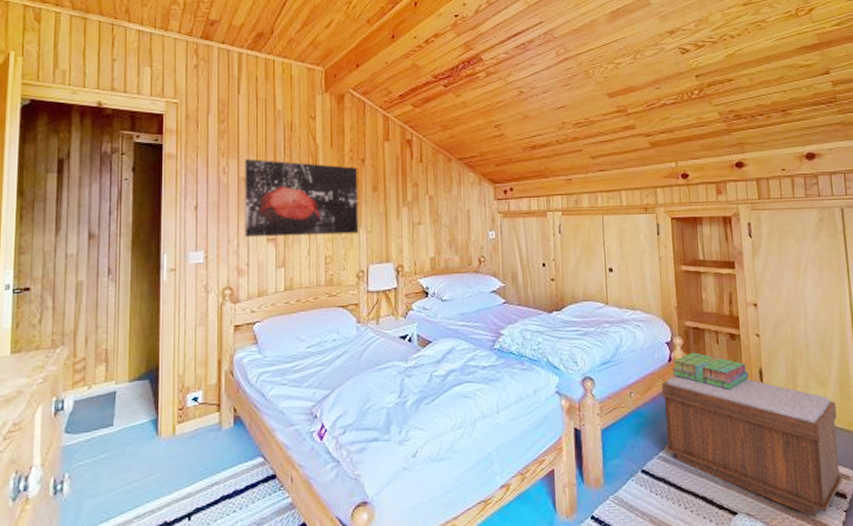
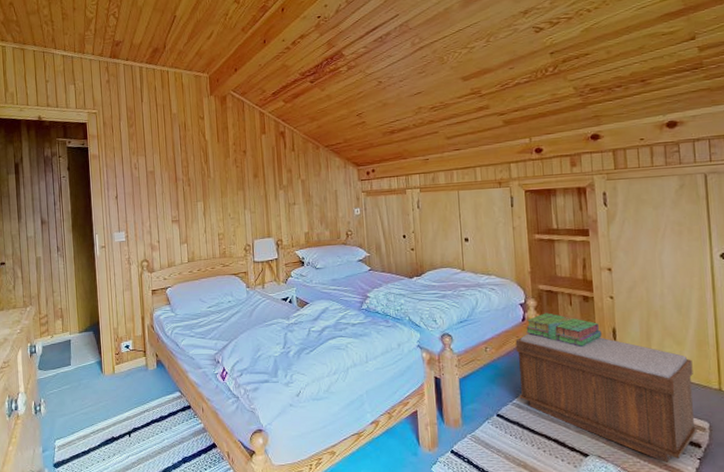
wall art: present [245,159,359,238] -> none [150,155,244,220]

